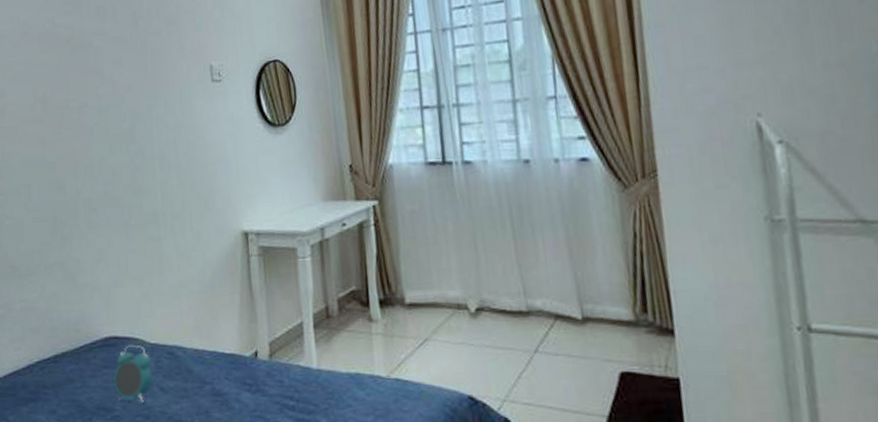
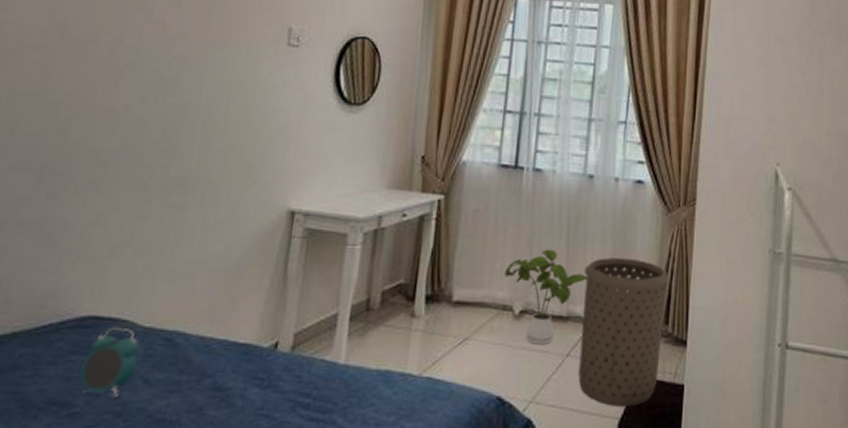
house plant: none [452,243,542,342] -> present [504,249,587,345]
laundry basket: none [538,244,646,403] -> present [578,258,669,406]

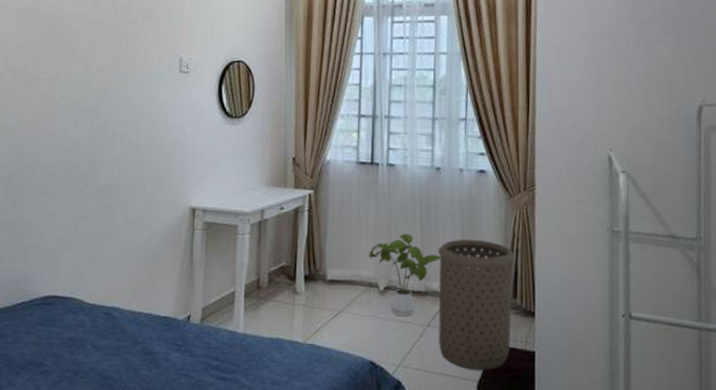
alarm clock: present [79,327,140,399] -> none [46,304,88,360]

